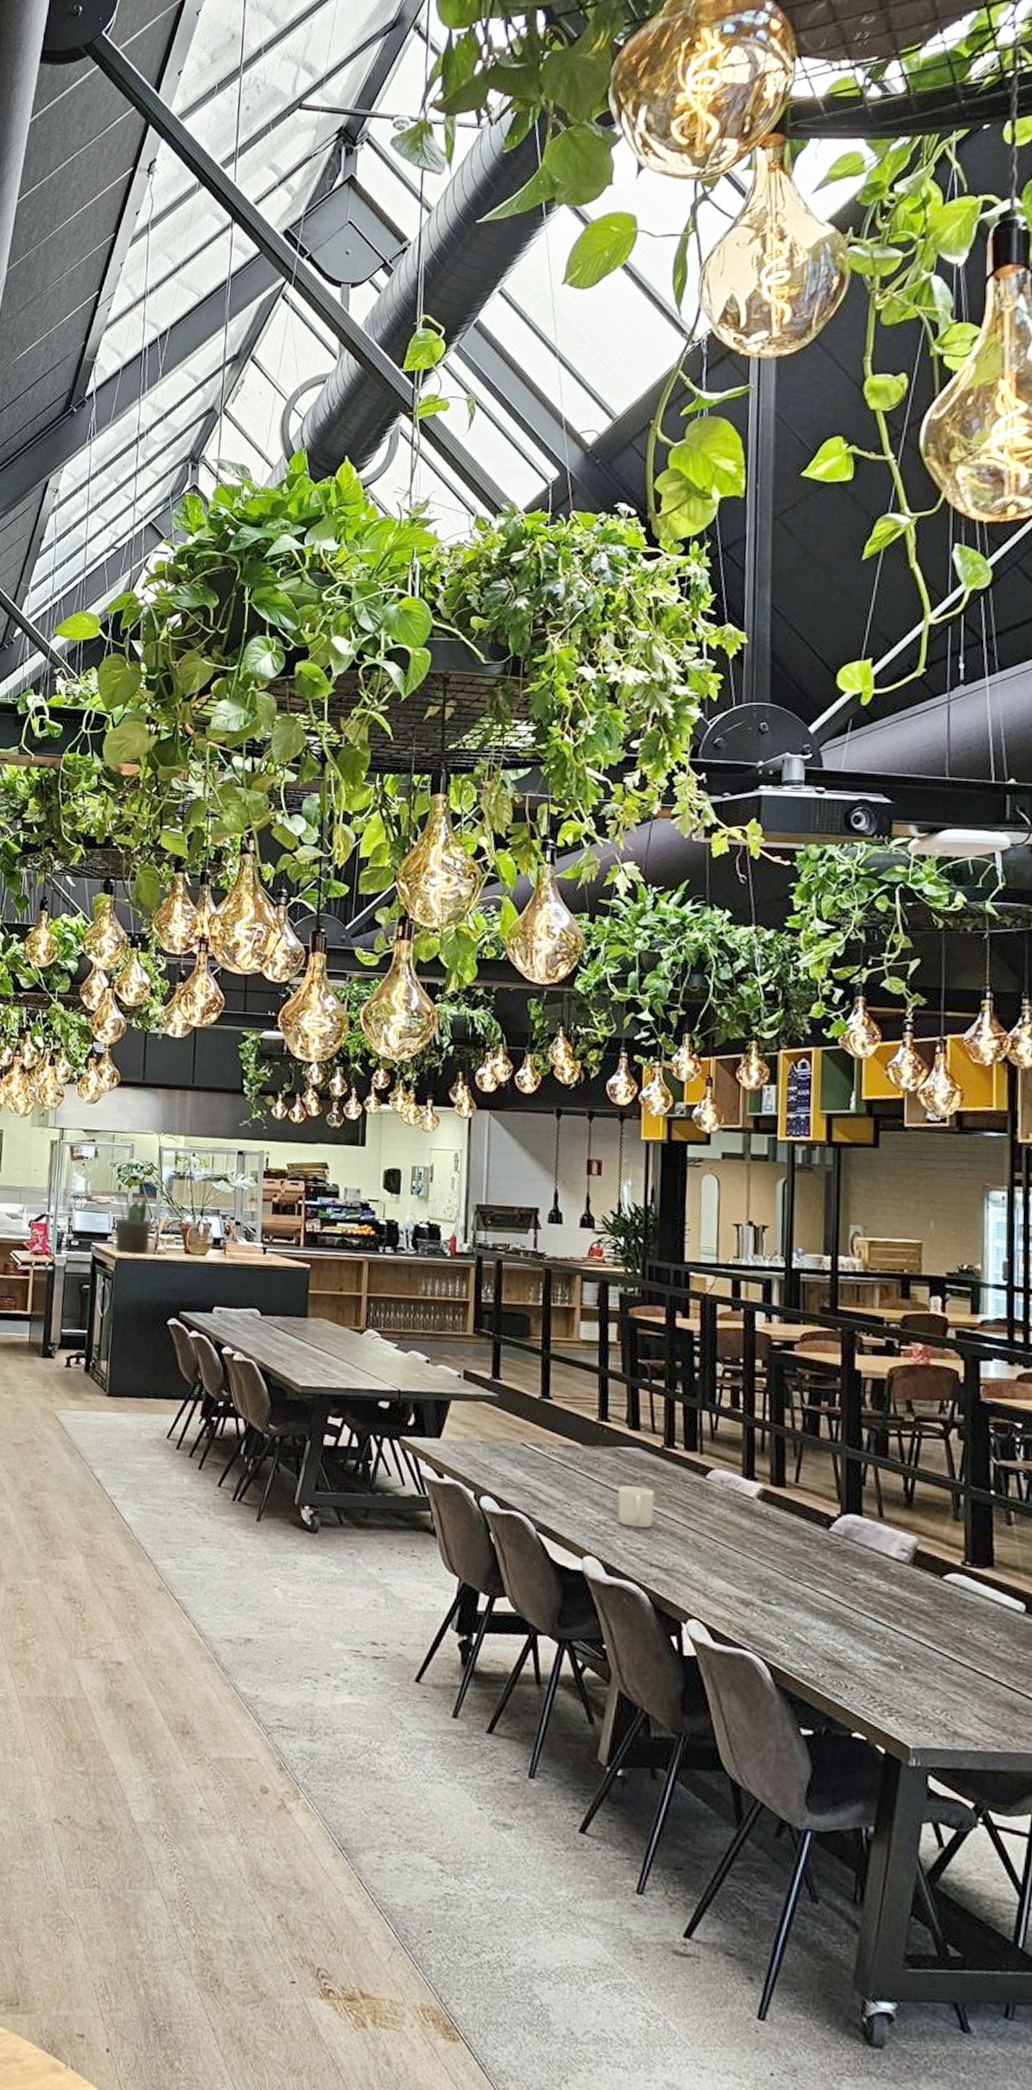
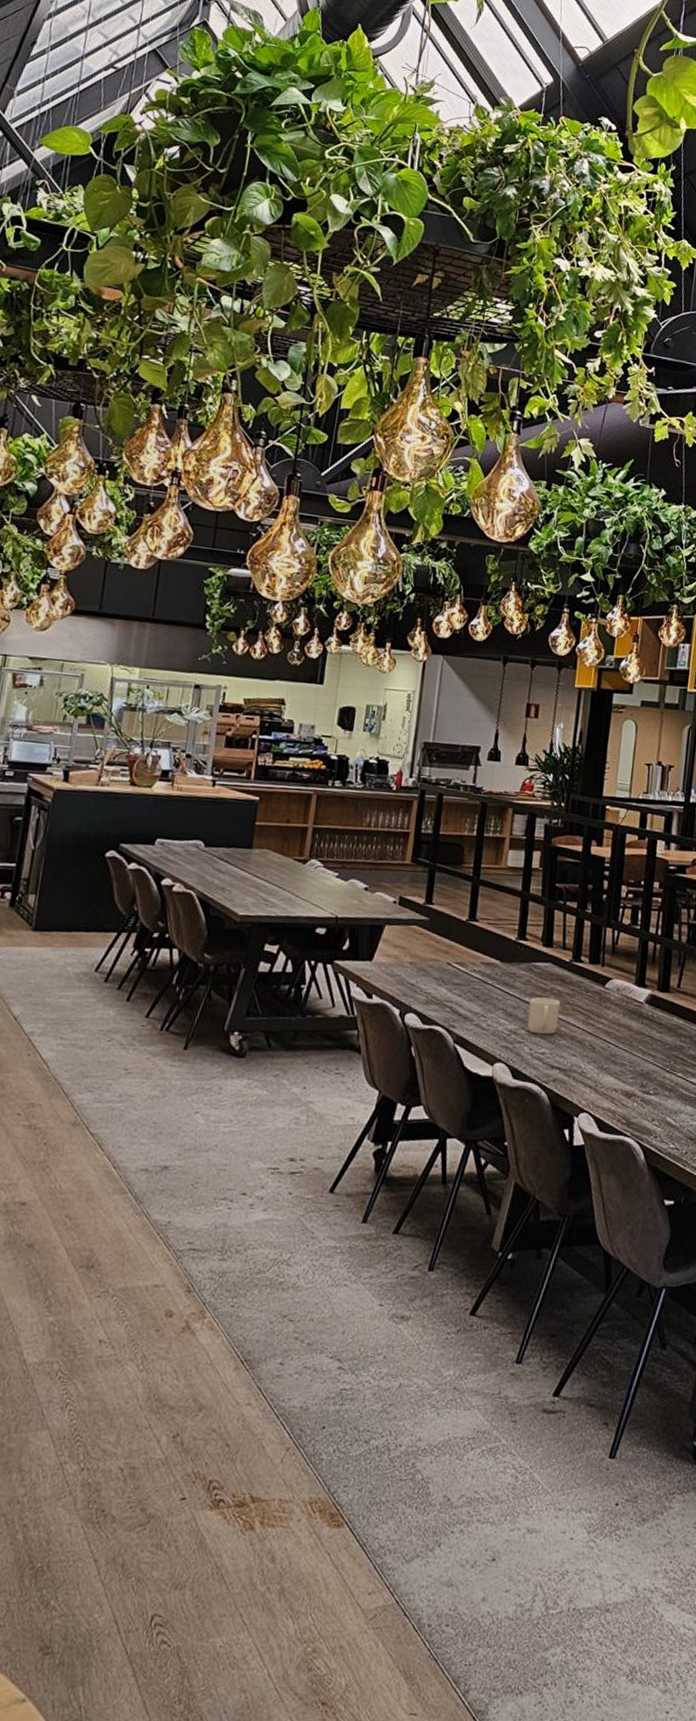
planter: present [115,1194,152,1254] -> none [54,724,97,785]

